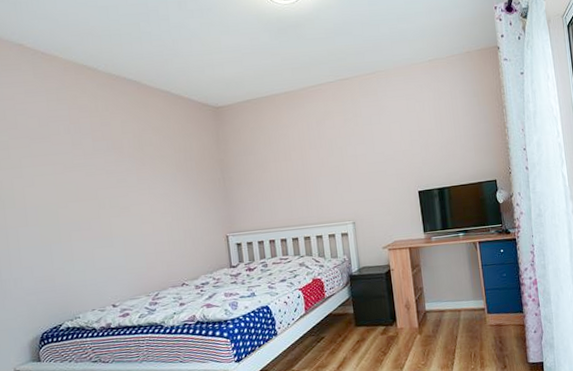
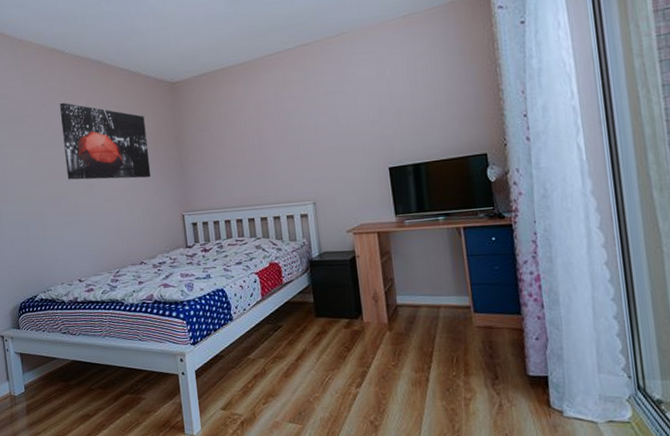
wall art: none [90,121,194,202] -> present [59,102,152,180]

